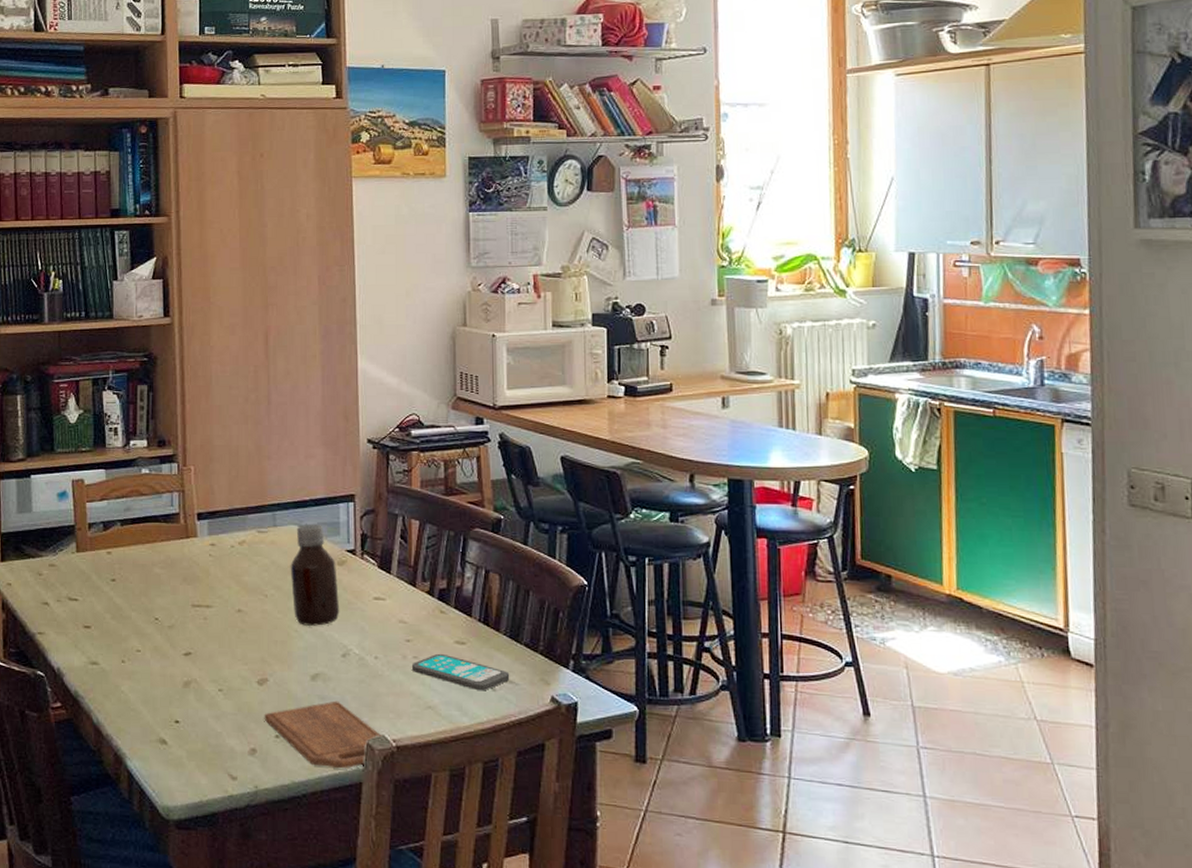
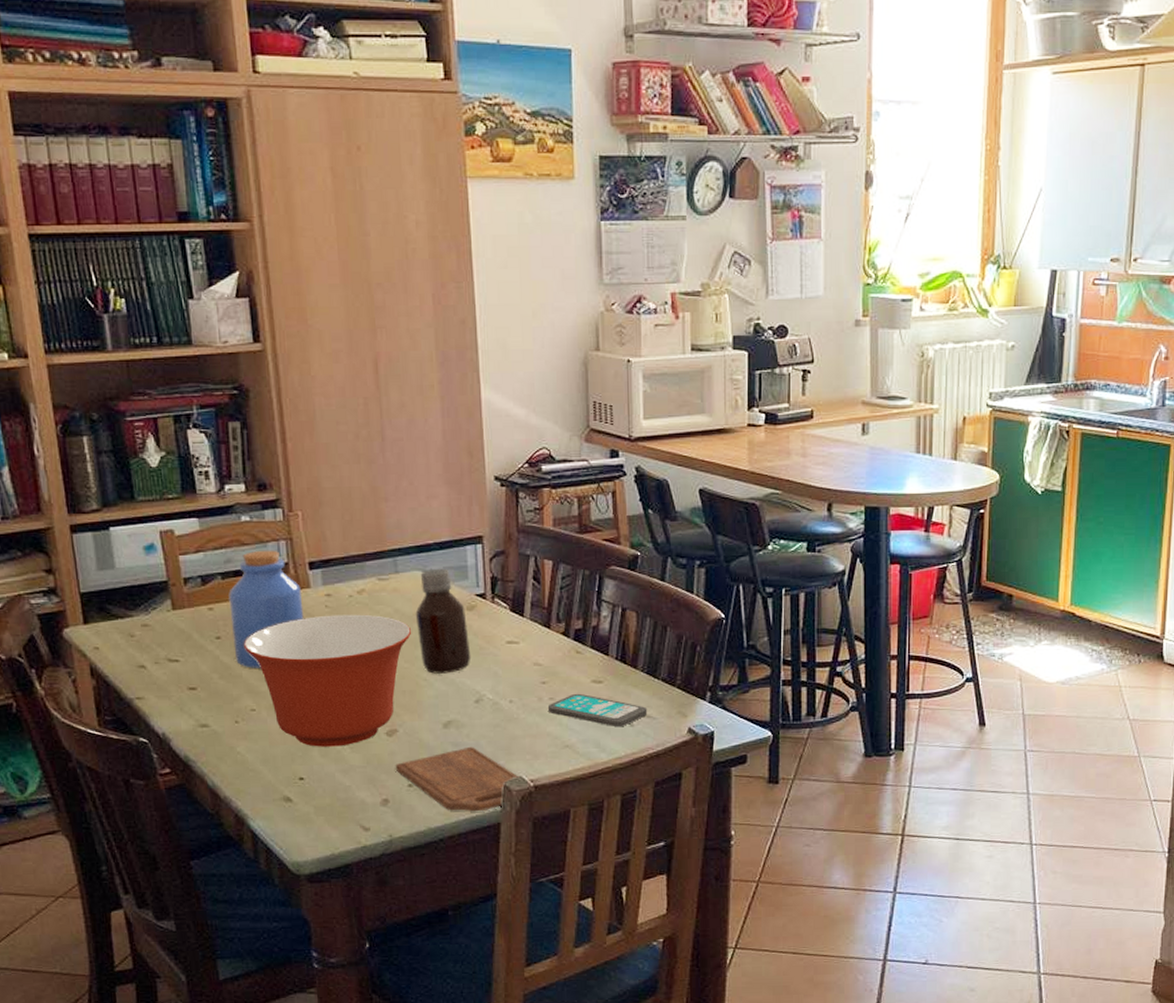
jar: none [125,500,190,611] -> present [229,550,304,668]
mixing bowl: none [134,563,286,692] -> present [243,614,412,747]

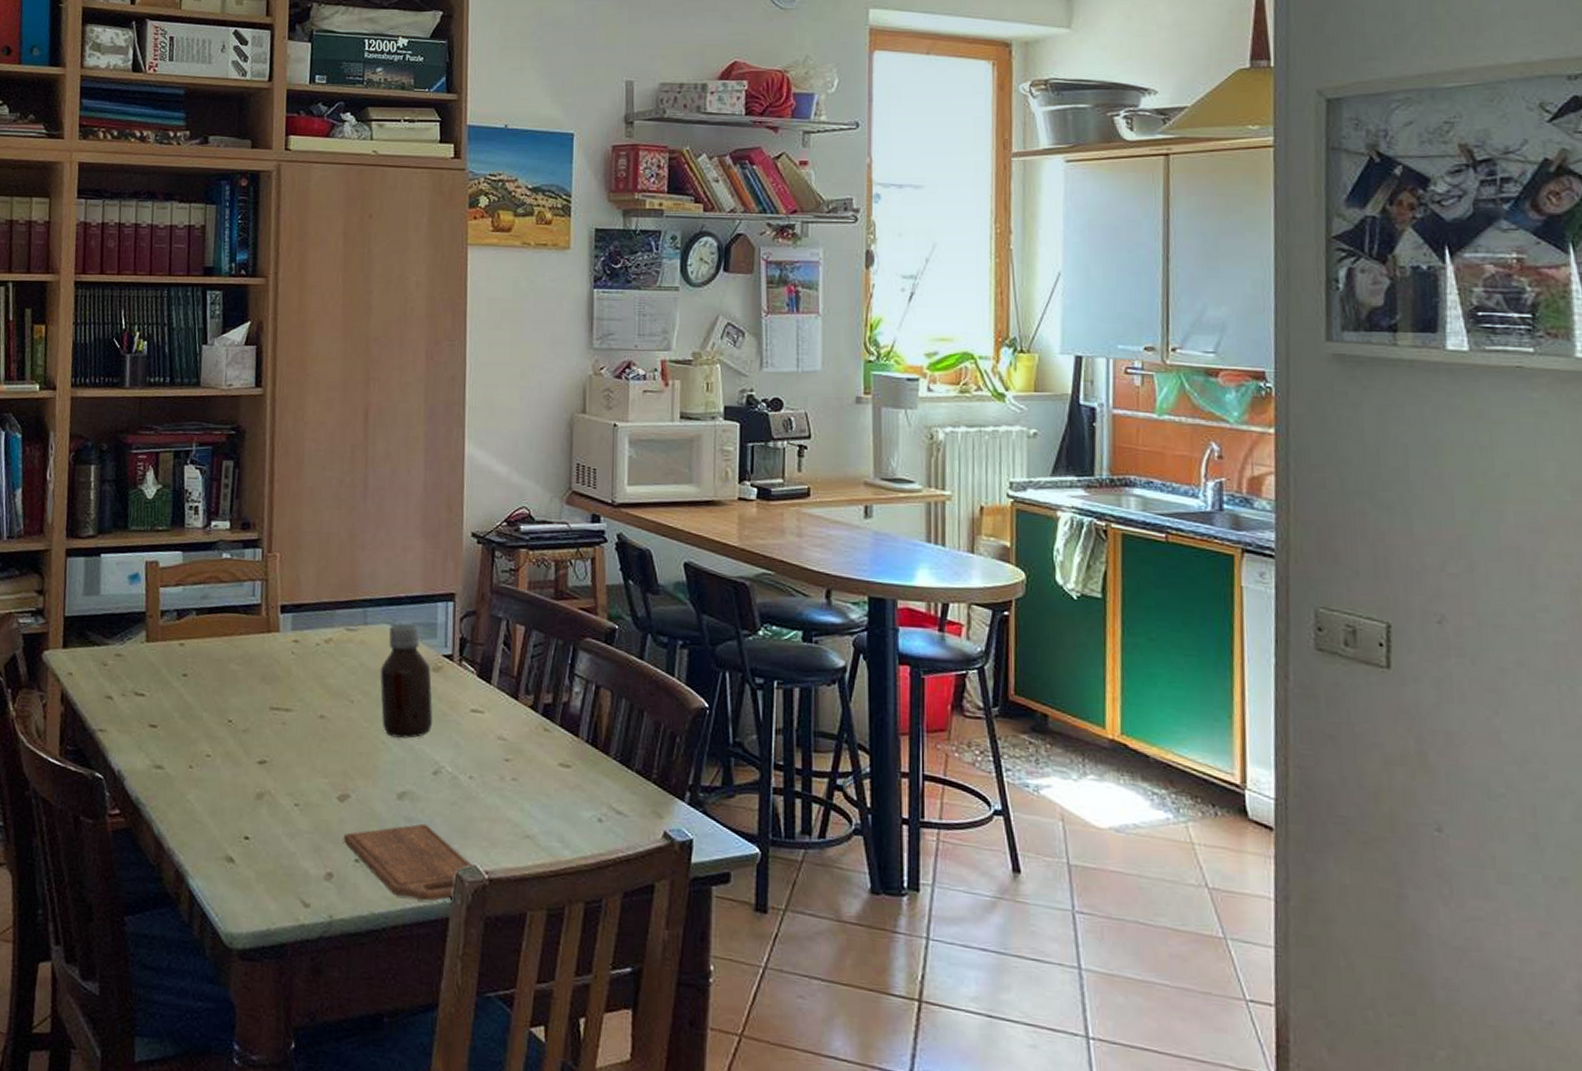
jar: present [229,550,304,668] -> none [198,589,271,712]
mixing bowl: present [243,614,412,747] -> none [207,662,375,807]
smartphone: present [548,693,648,727] -> none [510,776,619,822]

